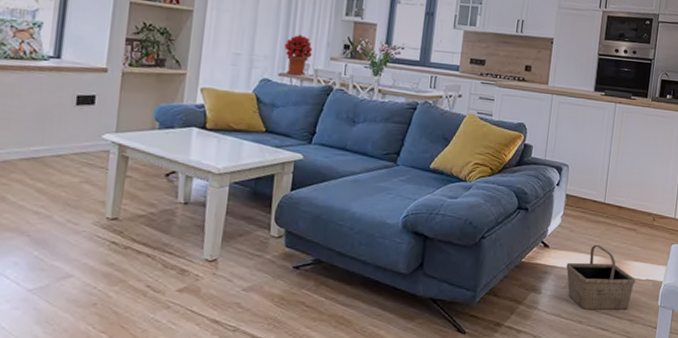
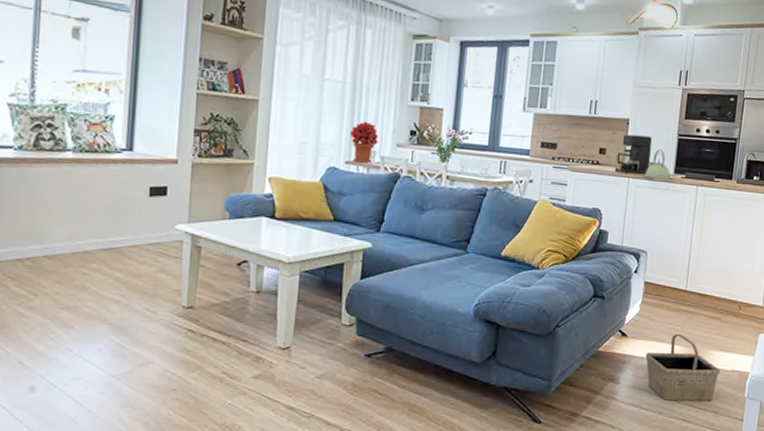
coffee maker: none [539,53,574,92] -> present [614,134,652,175]
kettle: none [566,68,592,98] -> present [644,149,671,181]

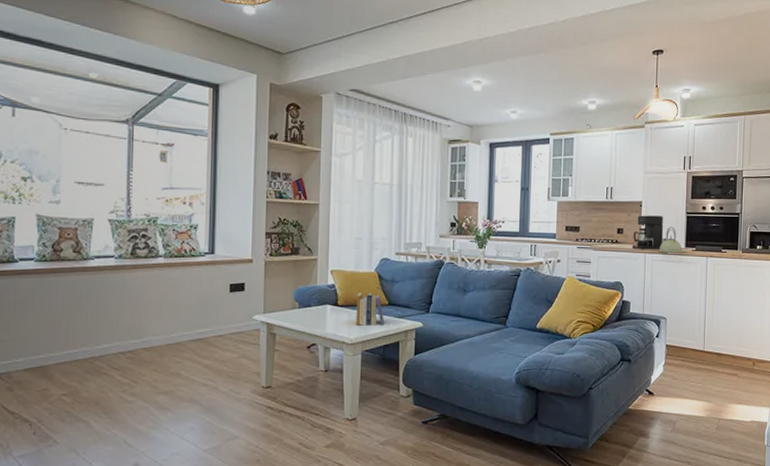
books: none [294,205,329,244] -> present [356,293,385,326]
bouquet: present [350,121,379,163] -> none [399,217,423,253]
basket: present [645,333,721,401] -> none [672,390,741,451]

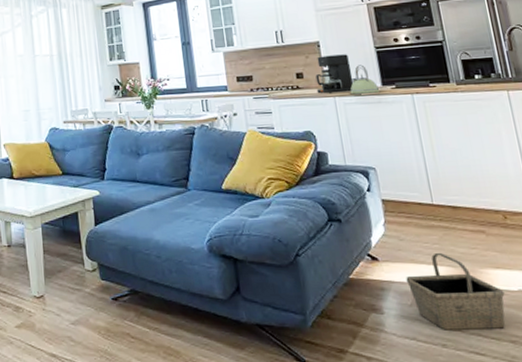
books: present [356,293,385,326] -> none [30,163,61,198]
basket: none [672,390,741,451] -> present [406,252,506,330]

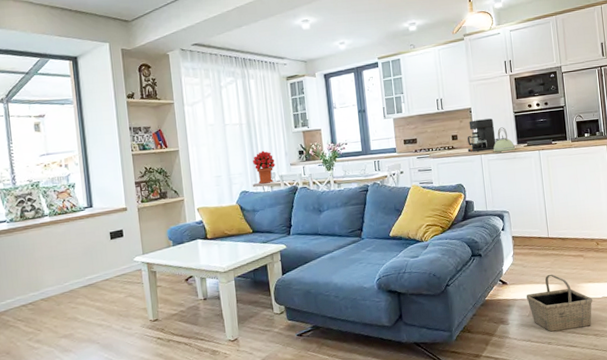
bouquet: none [64,84,88,121] -> present [253,150,275,184]

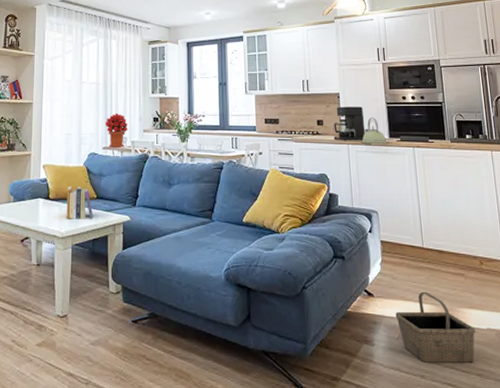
books: none [223,224,252,255] -> present [66,186,94,219]

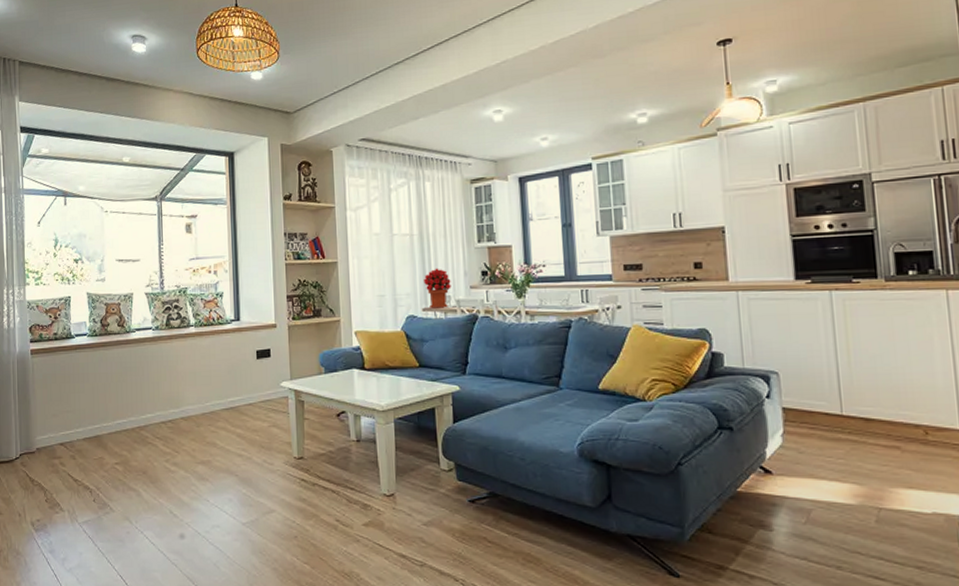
books: present [66,186,94,219] -> none [384,354,417,391]
coffee maker: present [333,106,366,142] -> none [716,242,762,288]
kettle: present [361,117,388,145] -> none [756,255,793,289]
basket: present [395,291,476,363] -> none [802,468,916,553]

